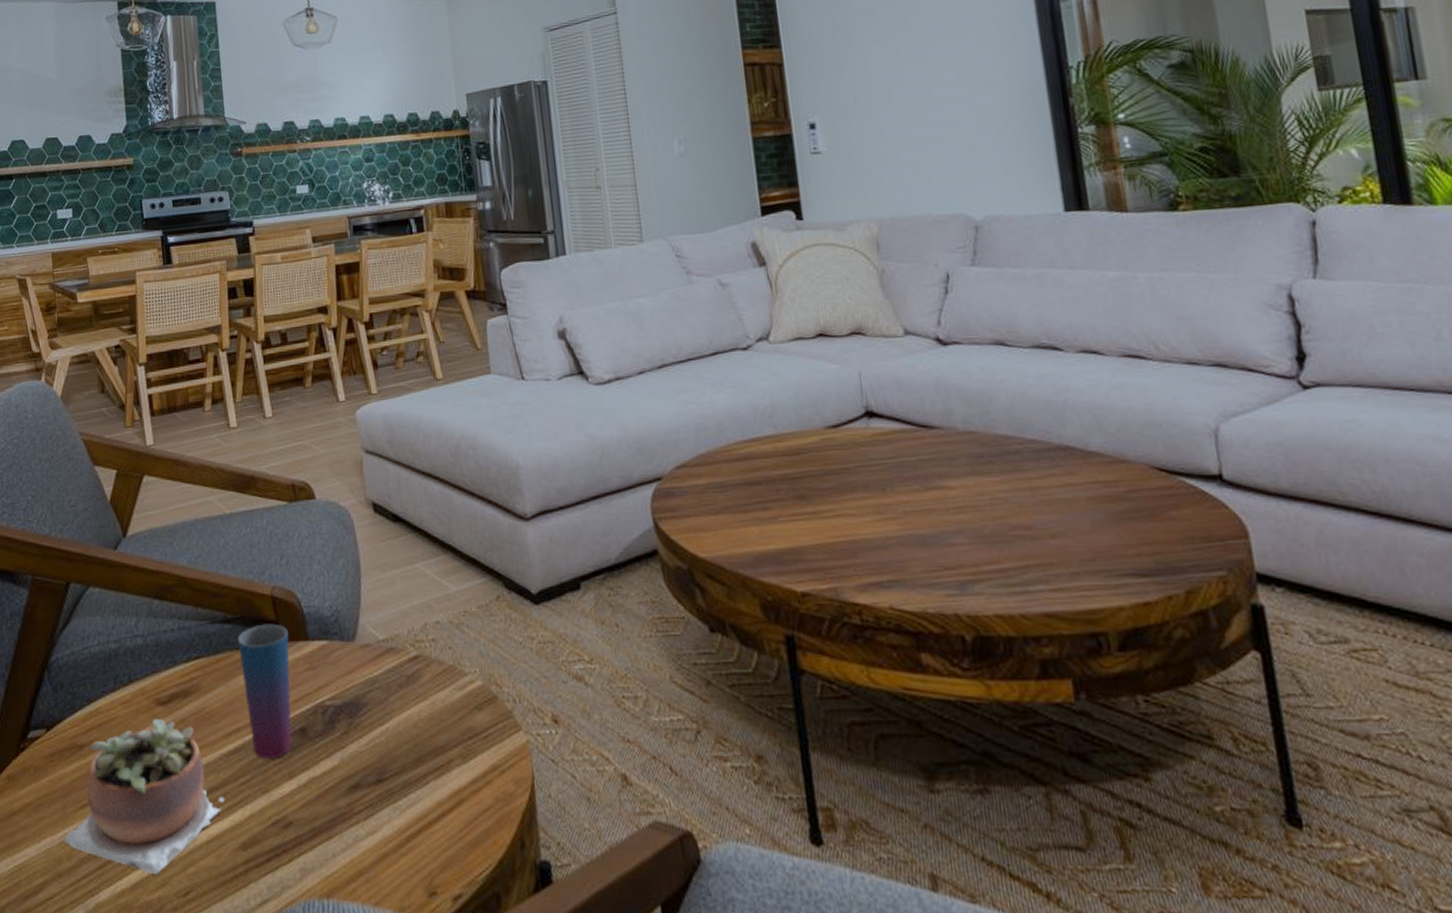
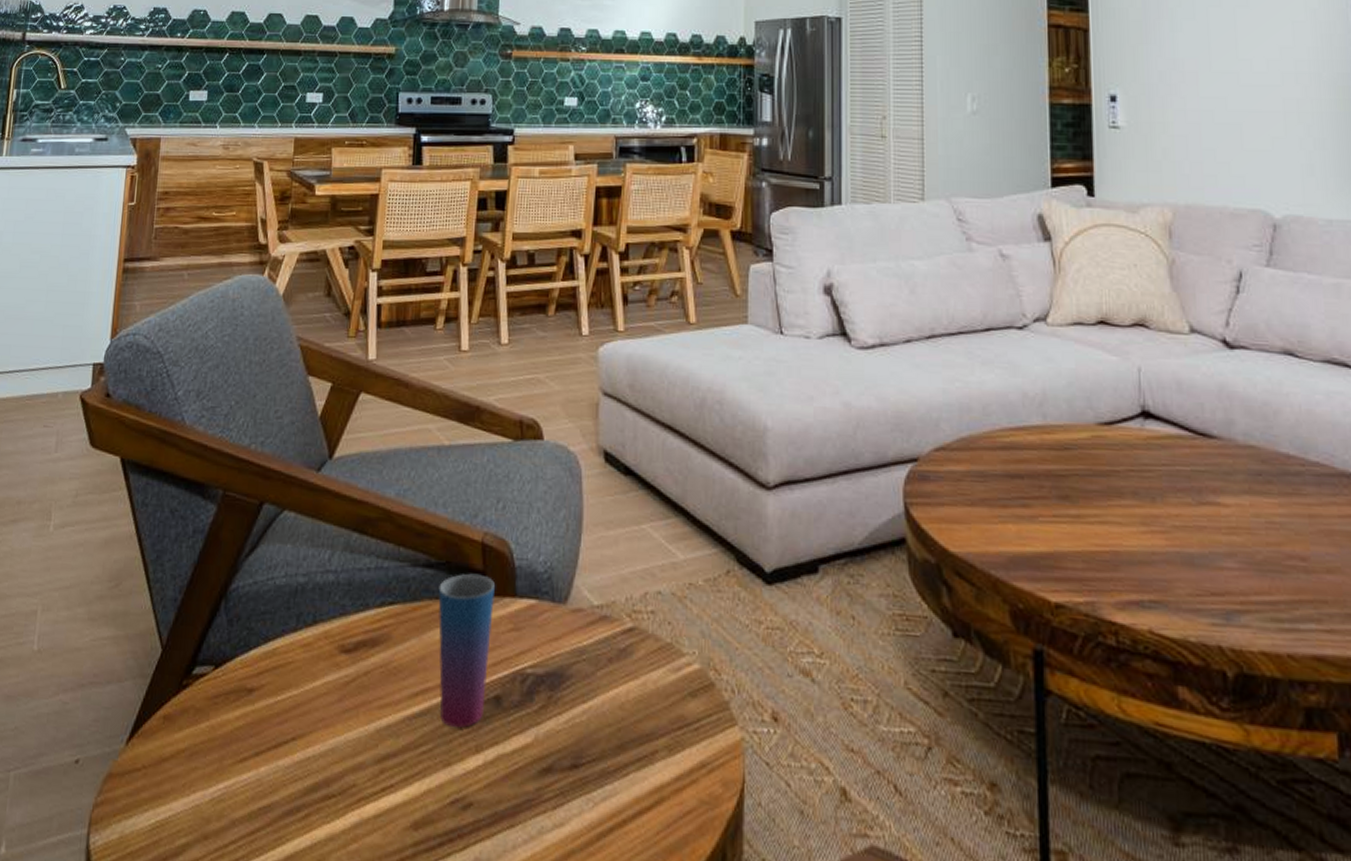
succulent plant: present [64,719,226,875] -> none [216,668,402,849]

